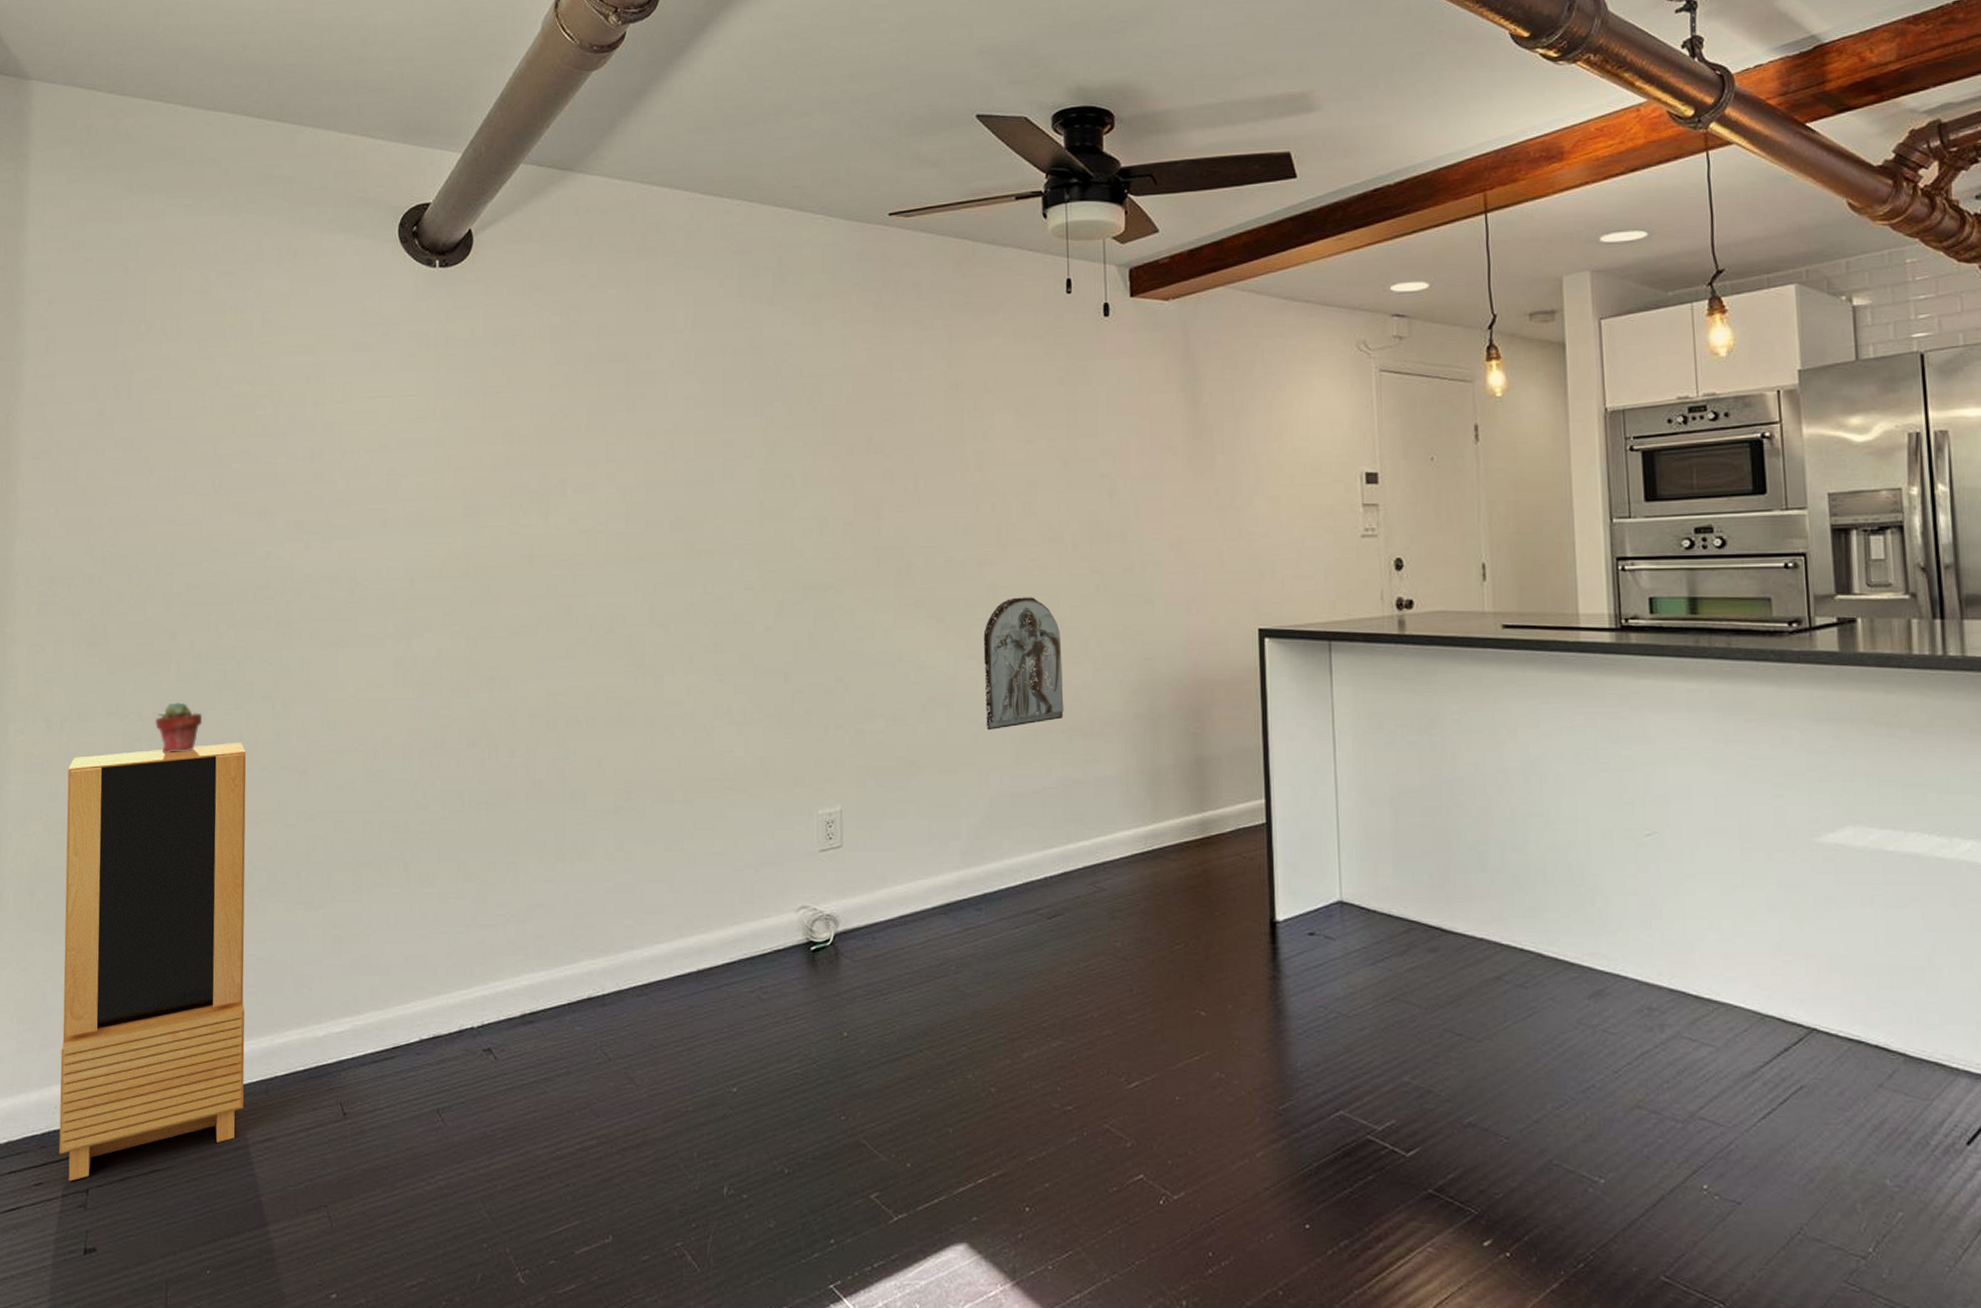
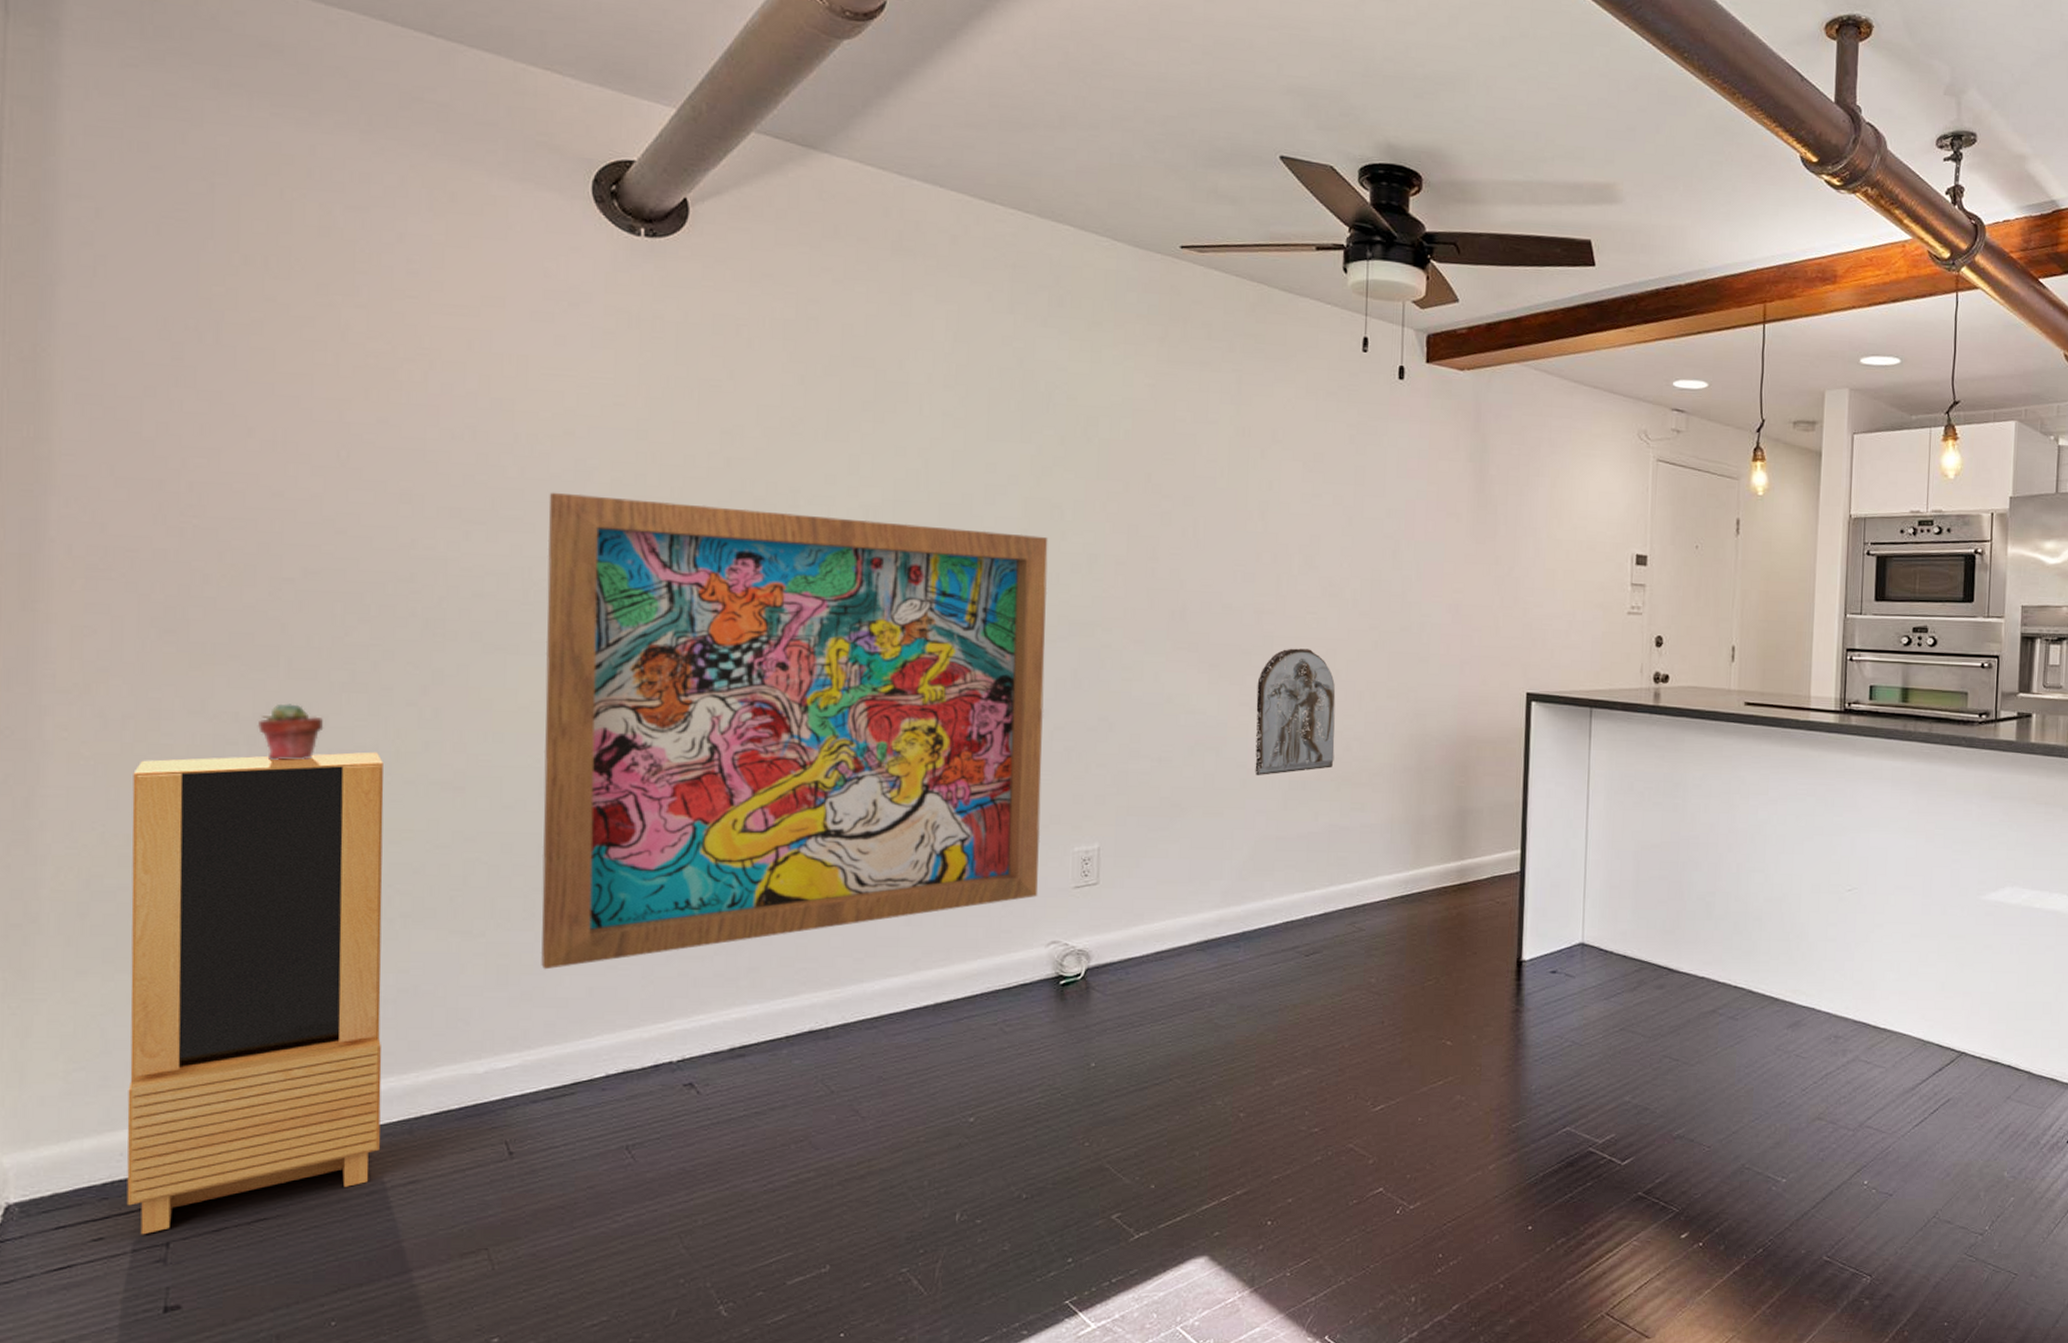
wooden panel: none [366,500,787,939] -> present [541,492,1048,970]

